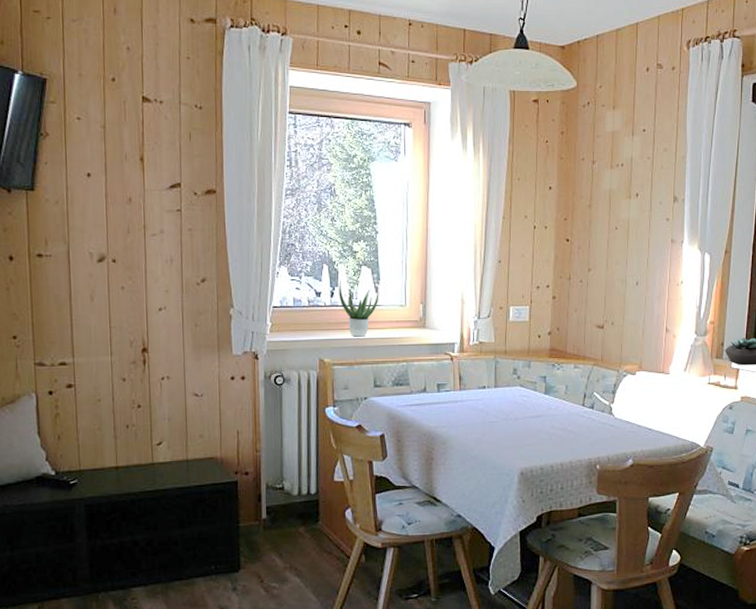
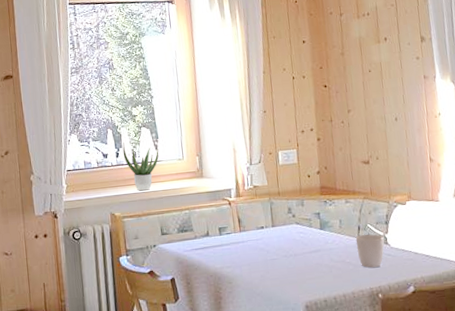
cup: none [580,402,609,438] -> present [355,234,384,268]

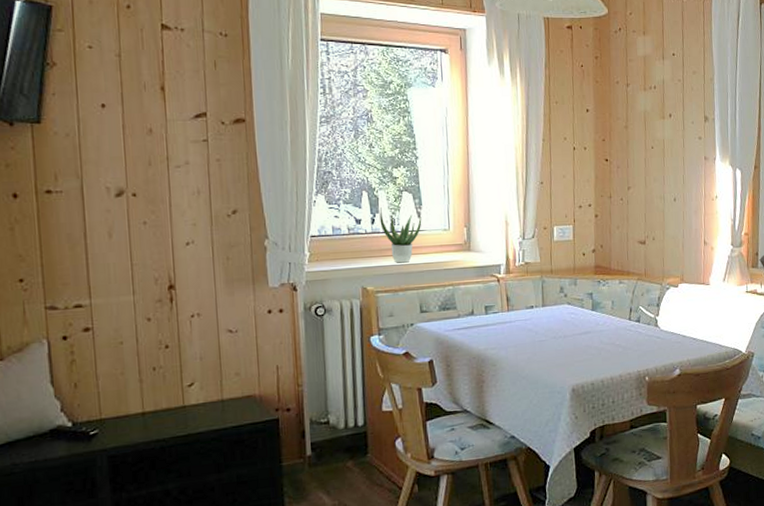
cup: present [355,234,384,268] -> none [626,316,655,351]

